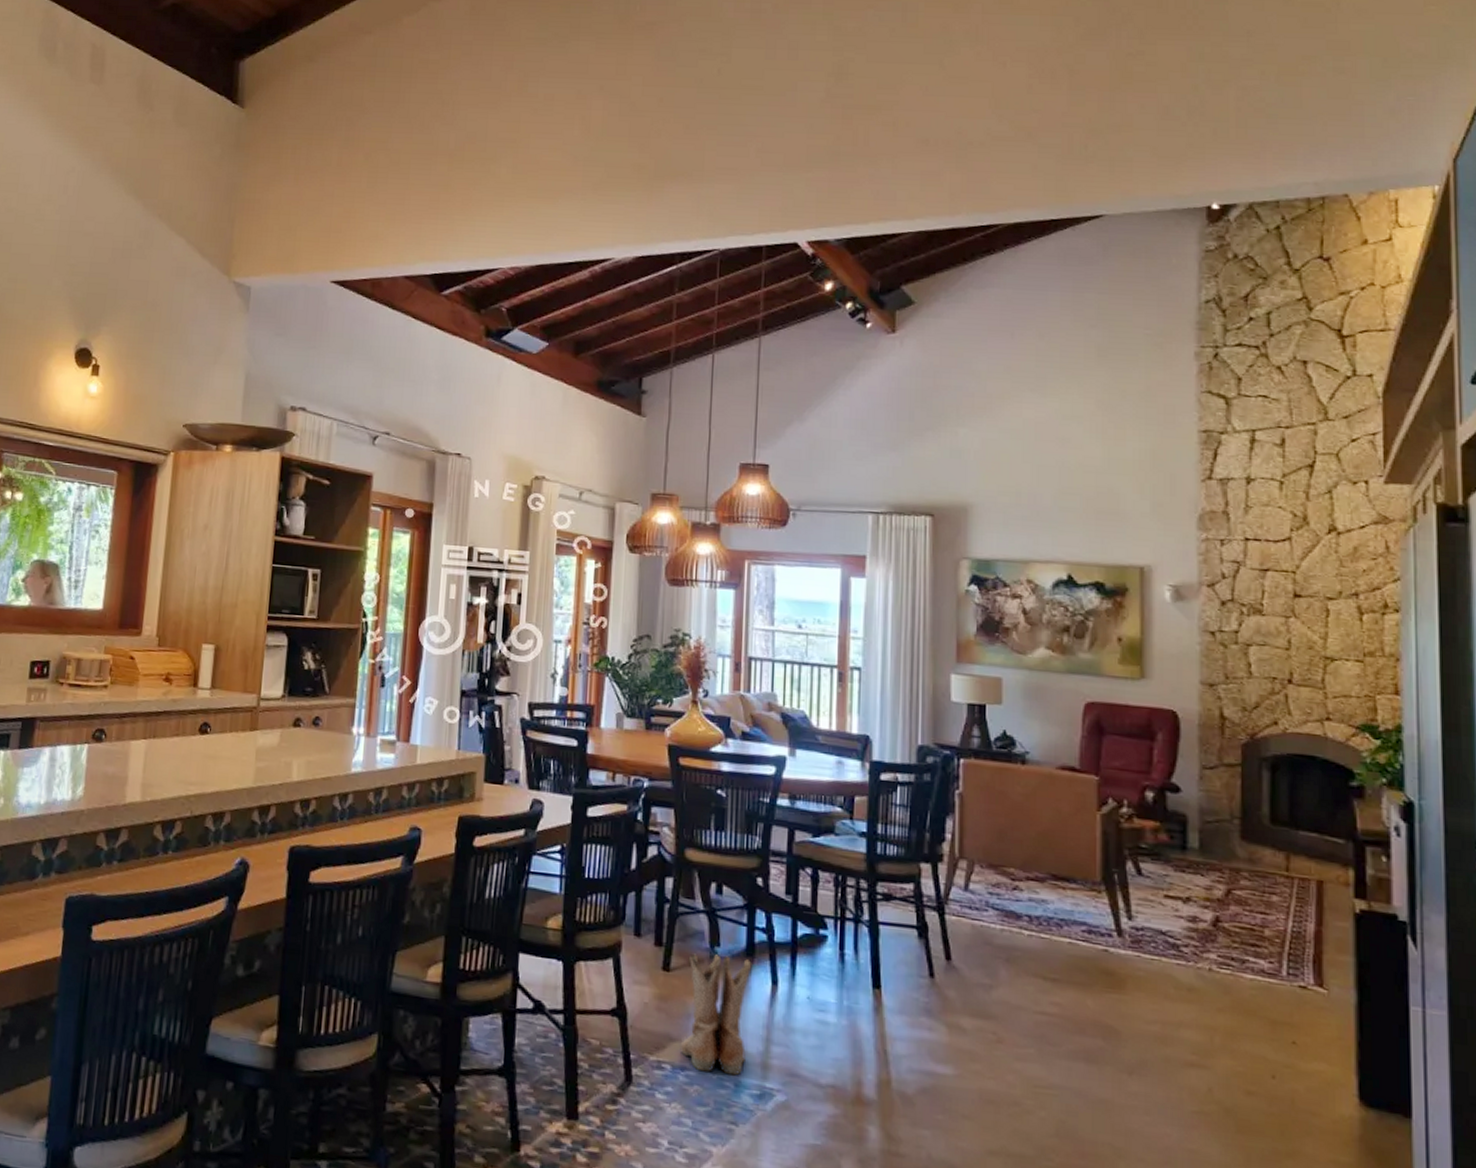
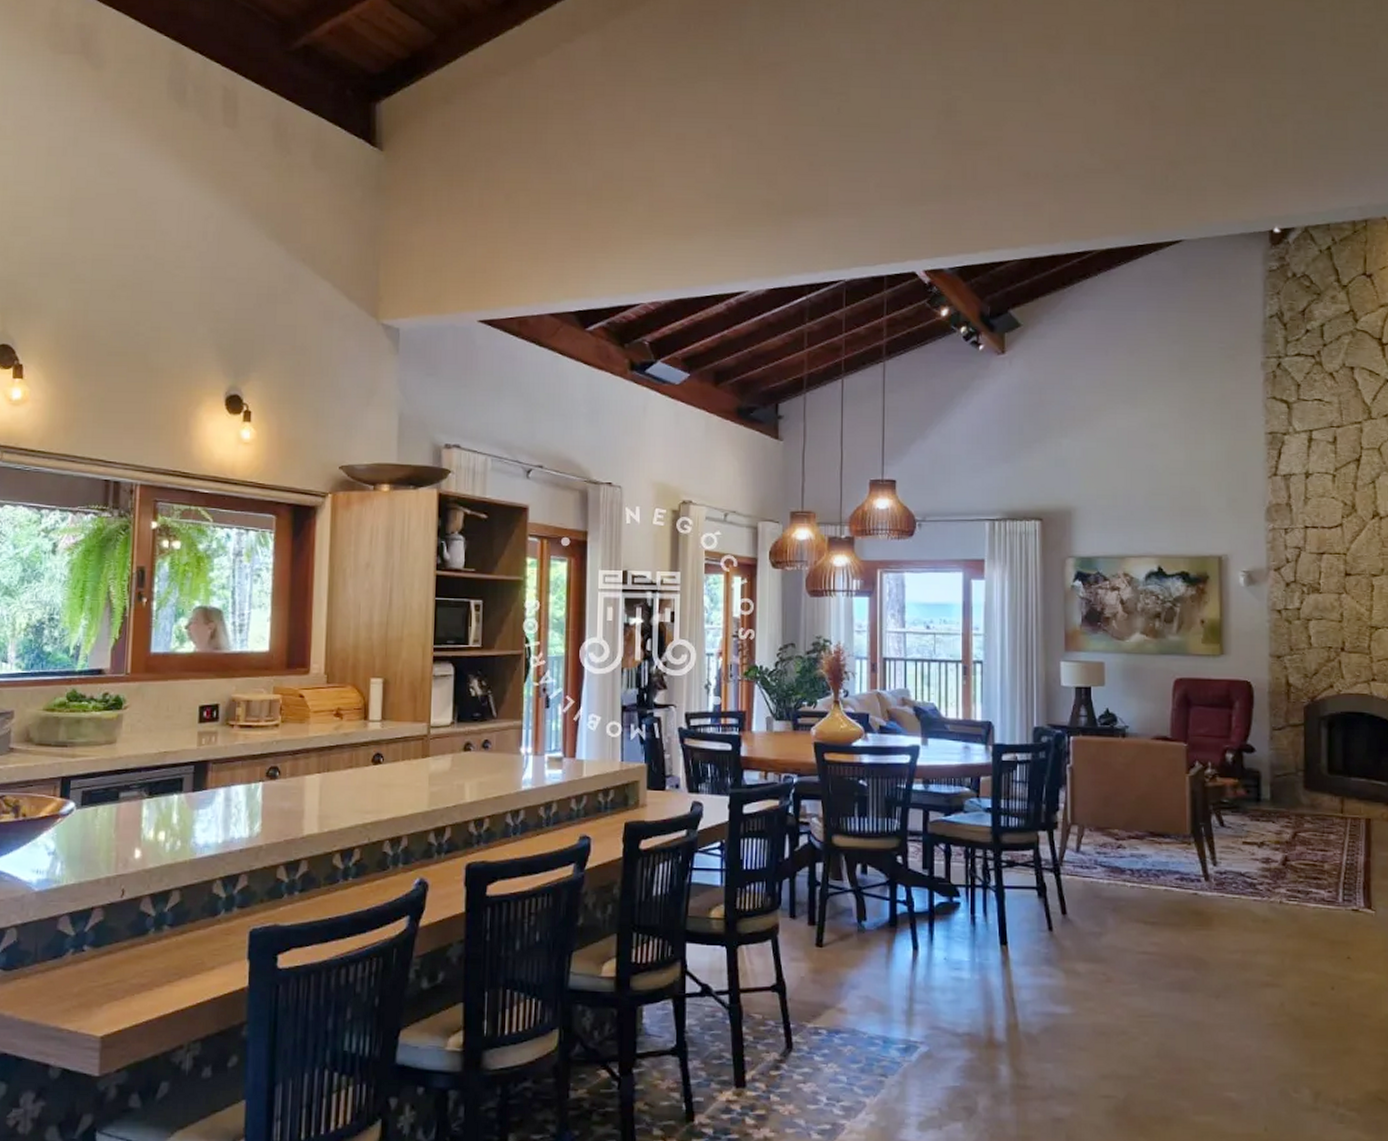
boots: present [681,953,752,1076] -> none [835,928,895,1034]

